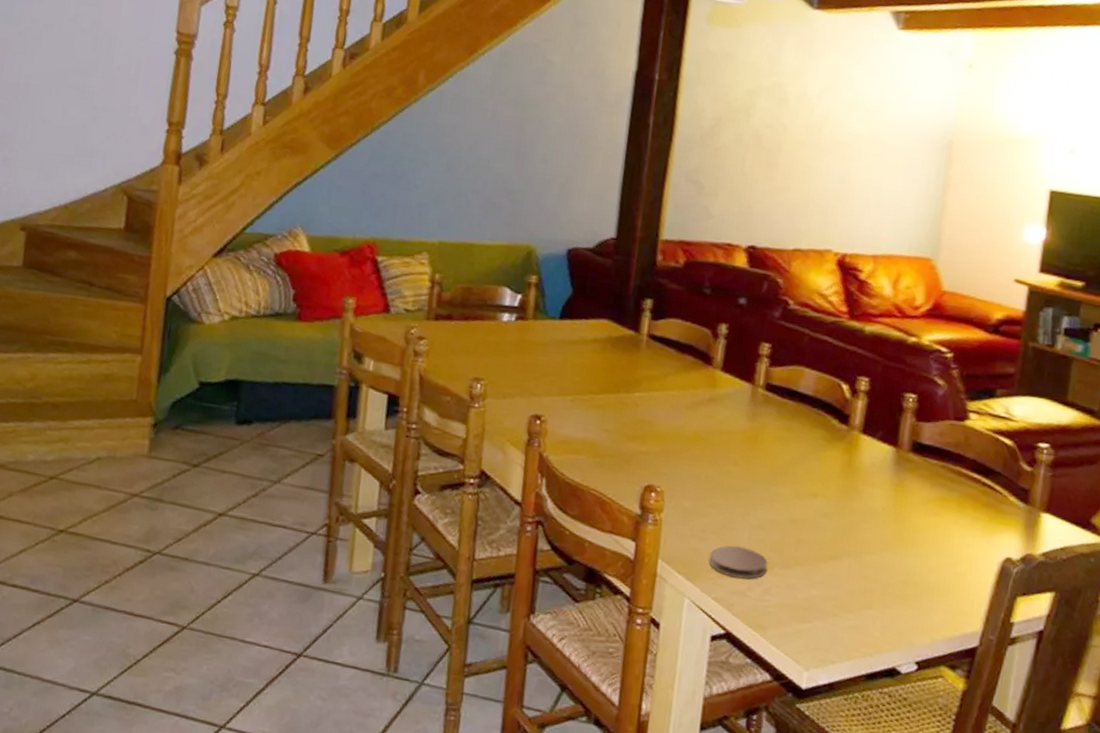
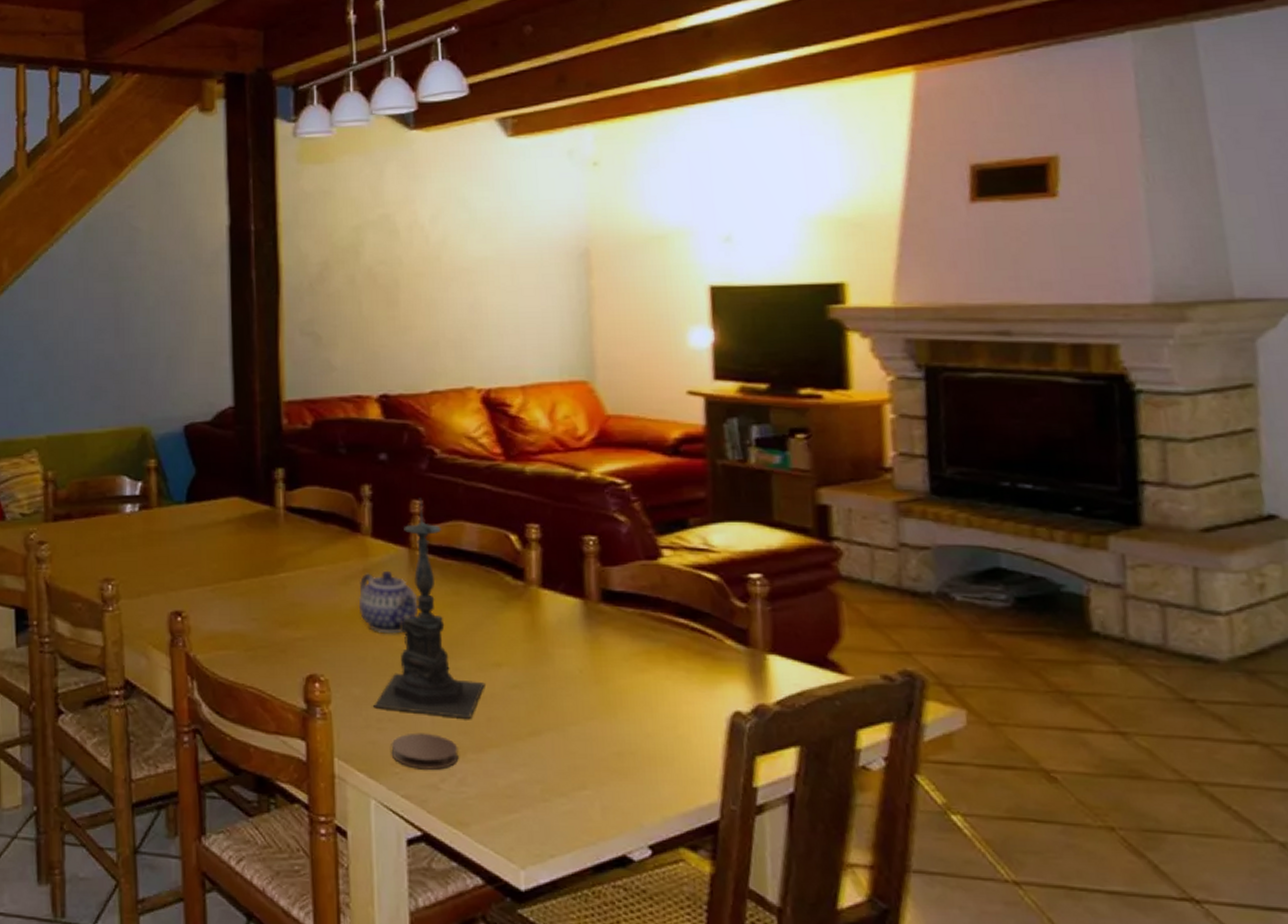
candle holder: none [700,341,800,539] -> present [373,497,485,719]
teapot: none [701,401,754,458] -> present [358,570,419,634]

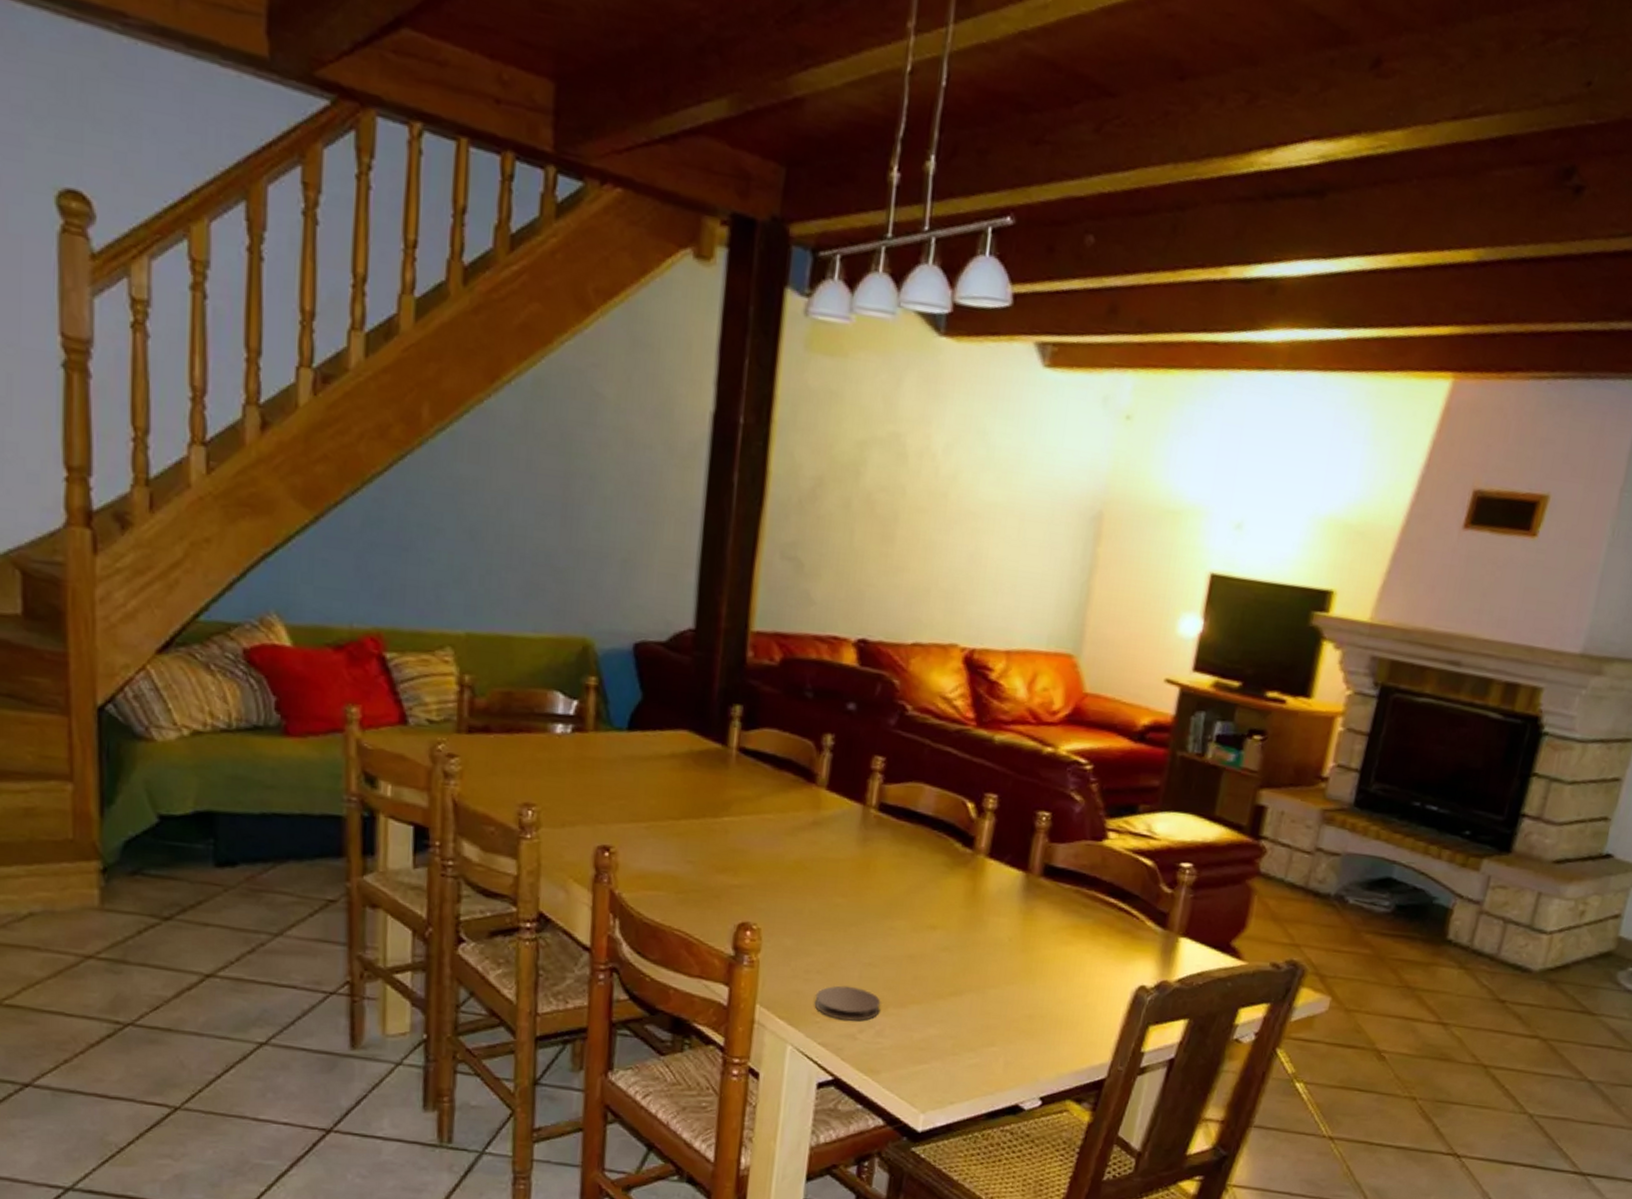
teapot: present [358,570,419,634] -> none [803,825,865,889]
candle holder: present [373,497,485,719] -> none [803,754,917,976]

